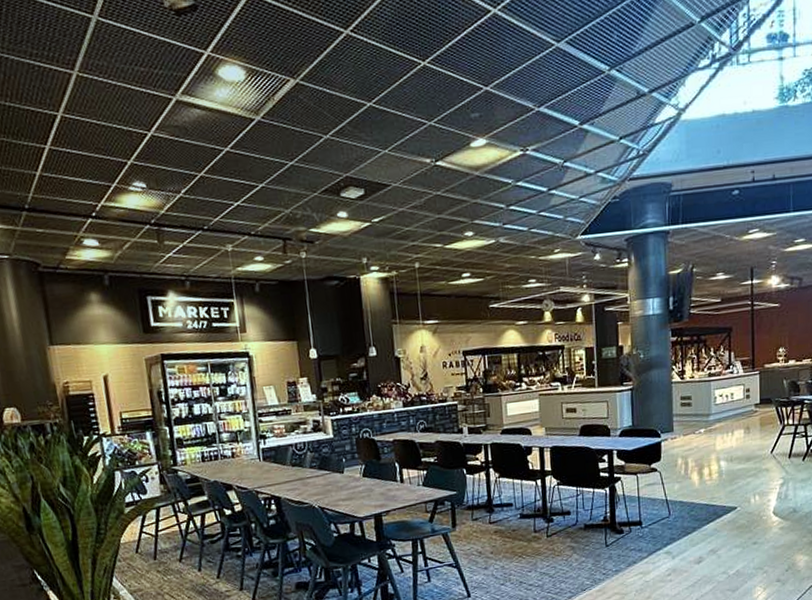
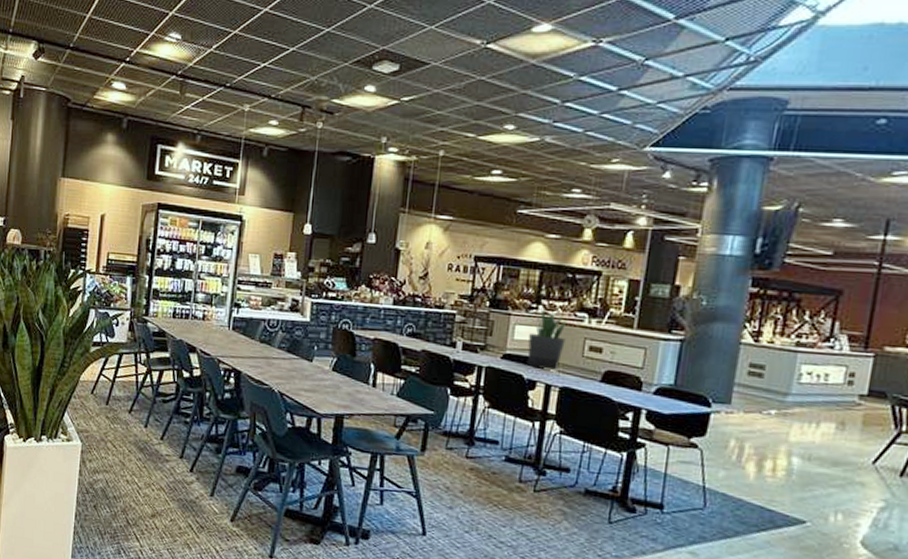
planter: none [519,384,548,436] -> present [526,307,568,371]

